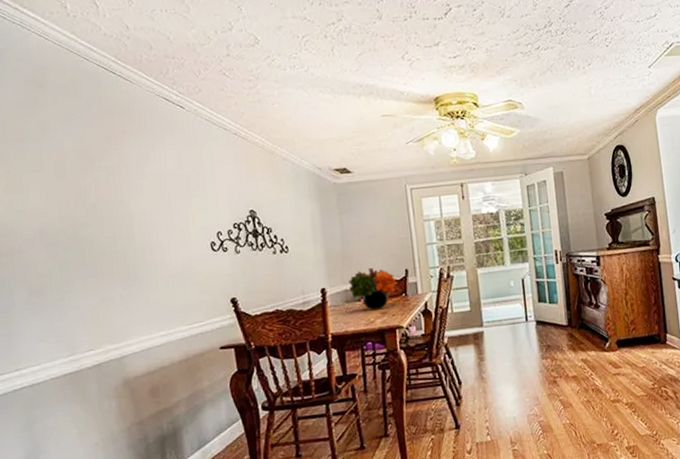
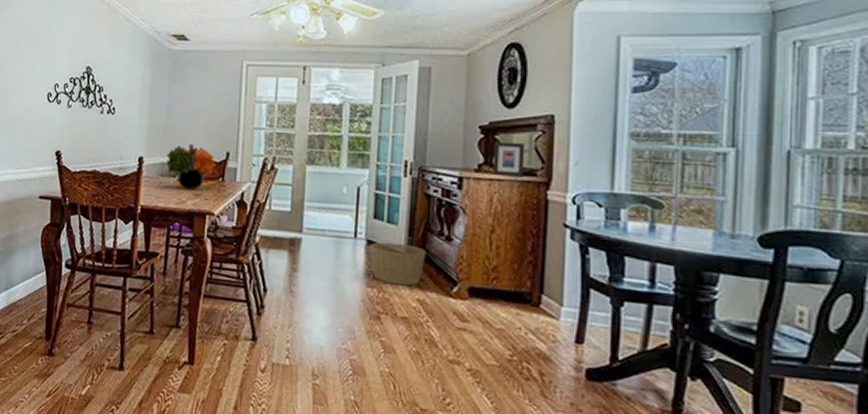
basket: none [539,317,583,353] -> present [370,242,427,286]
picture frame: none [617,221,641,251] -> present [492,141,524,178]

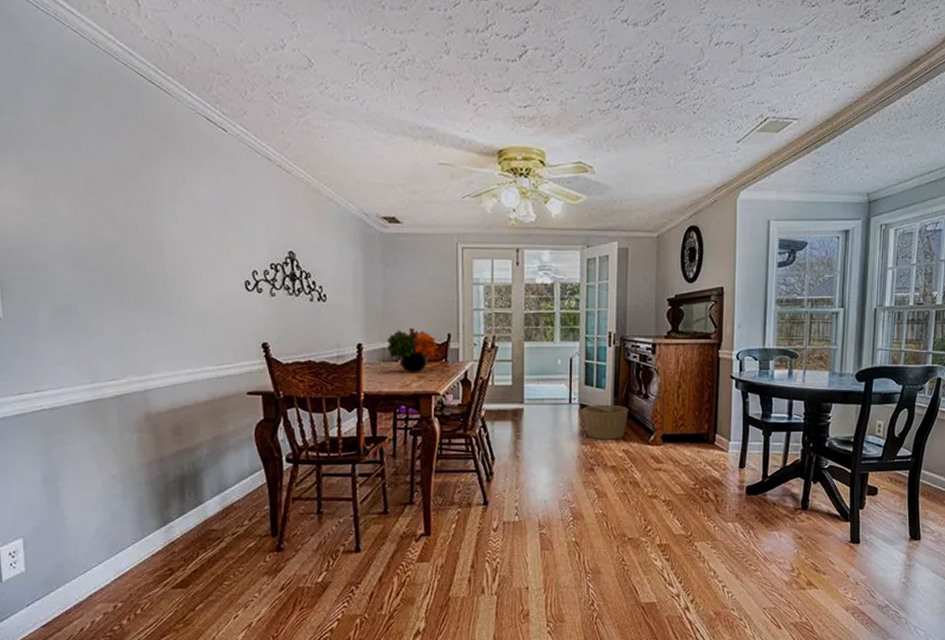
picture frame: present [492,141,524,178] -> none [678,311,702,341]

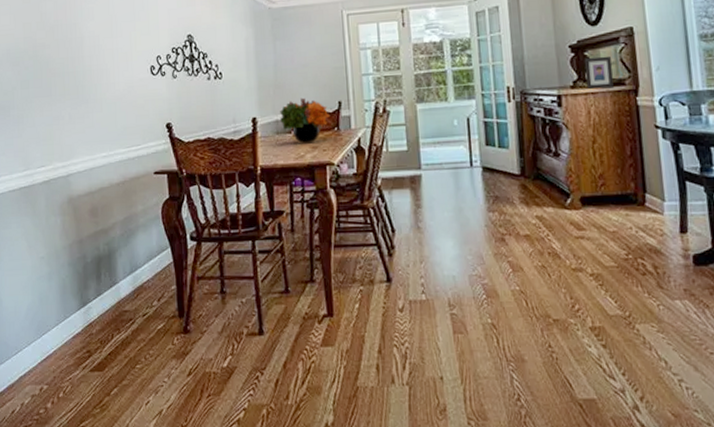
basket: present [583,404,629,440] -> none [486,165,539,206]
picture frame: none [678,311,702,341] -> present [584,55,614,90]

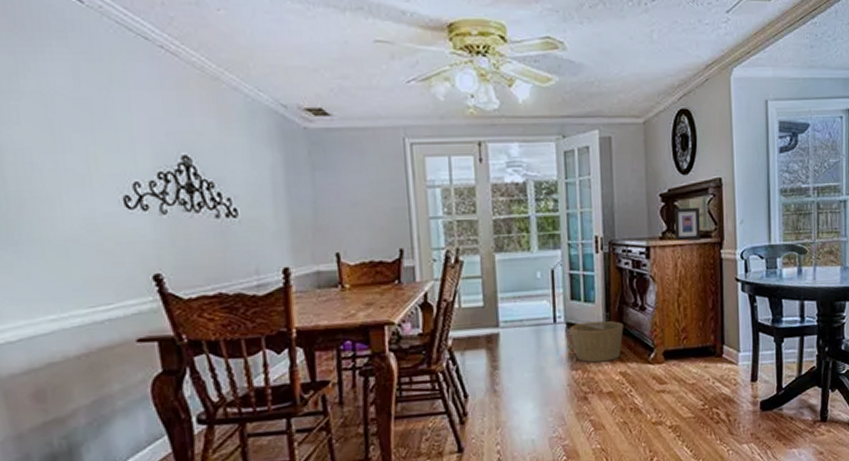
flower arrangement: present [279,97,330,144] -> none [321,243,388,300]
basket: none [486,165,539,206] -> present [570,320,624,363]

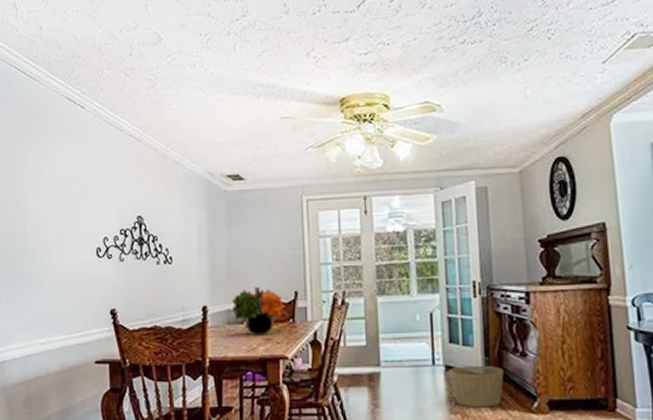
flower arrangement: none [321,243,388,300] -> present [231,286,285,336]
picture frame: present [674,206,700,242] -> none [554,252,585,287]

